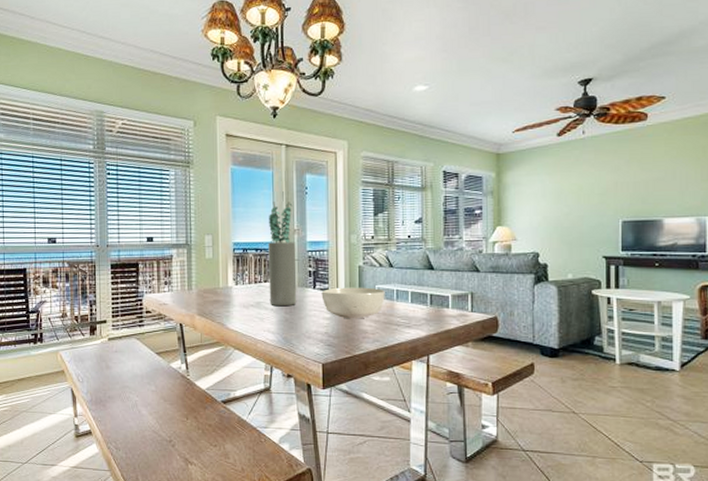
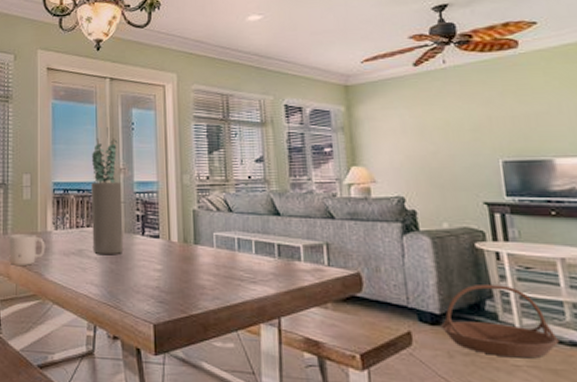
mug: none [192,288,227,317] -> present [8,233,45,266]
bowl: present [321,287,385,319] -> none [151,234,225,272]
basket: none [558,324,648,381] -> present [441,285,559,359]

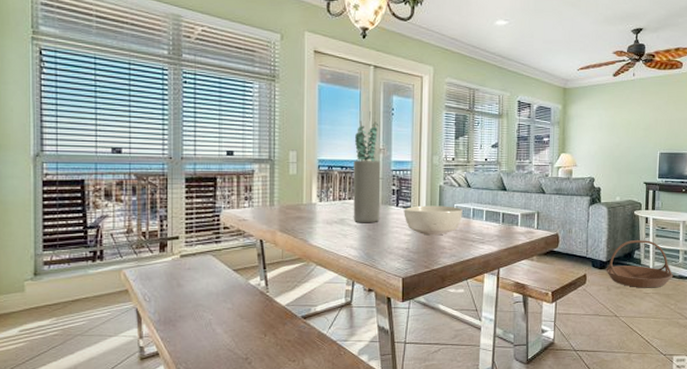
mug: present [8,233,45,266] -> none [274,204,310,233]
bowl: none [151,234,225,272] -> present [404,205,463,236]

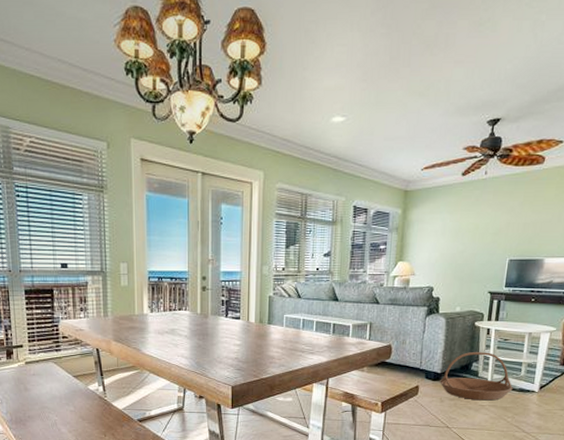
vase: present [353,121,381,223] -> none [183,231,210,334]
bowl: present [404,205,463,236] -> none [233,316,292,346]

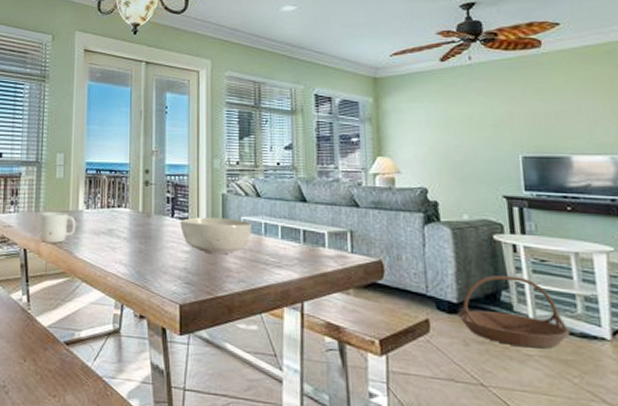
mug: none [108,315,142,343] -> present [40,211,76,243]
bowl: none [233,316,292,346] -> present [180,217,252,255]

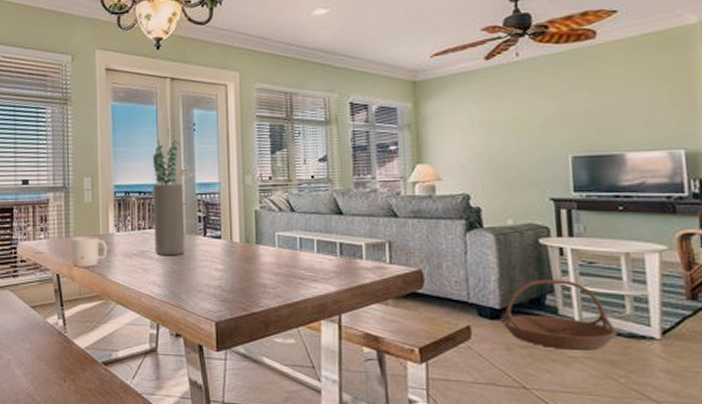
vase: none [122,120,154,236] -> present [153,139,186,256]
bowl: present [180,217,252,255] -> none [213,234,287,271]

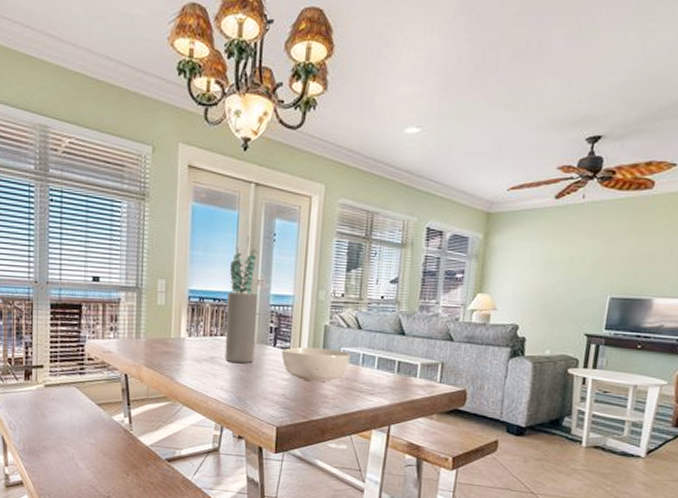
mug: present [70,235,108,267] -> none [140,338,178,370]
bowl: none [213,234,287,271] -> present [281,347,351,382]
basket: present [501,280,618,351] -> none [523,404,614,465]

